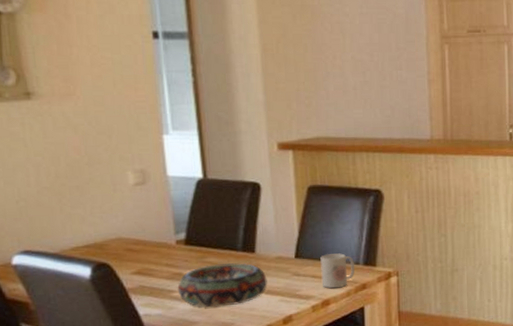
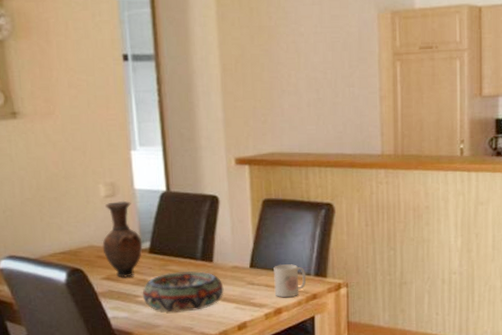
vase: none [132,188,178,272] -> present [102,200,143,278]

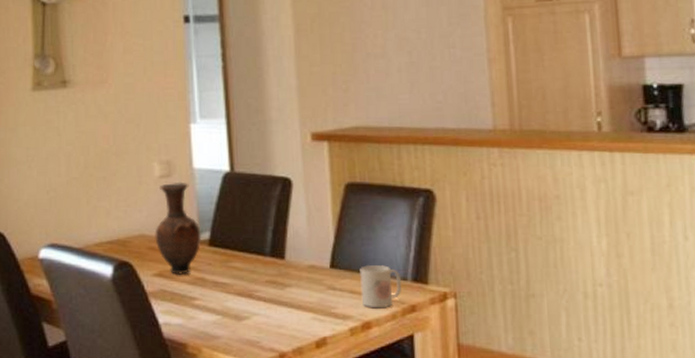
decorative bowl: present [142,271,224,312] -> none [199,270,298,321]

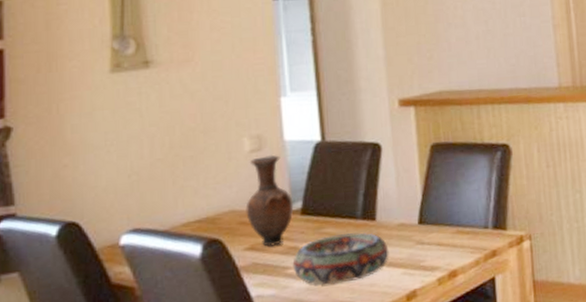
decorative bowl: none [199,270,298,321] -> present [292,232,389,285]
mug: present [360,265,401,309] -> none [446,217,483,257]

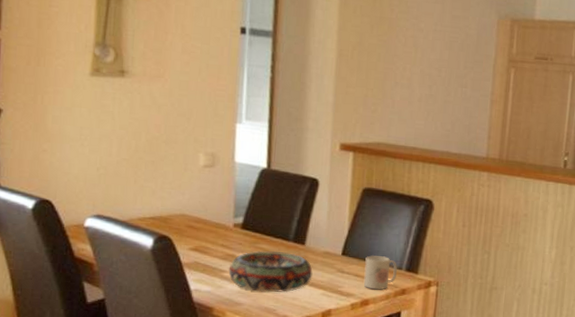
vase: present [245,154,294,247] -> none [194,172,236,251]
mug: none [446,217,483,257] -> present [363,255,397,290]

